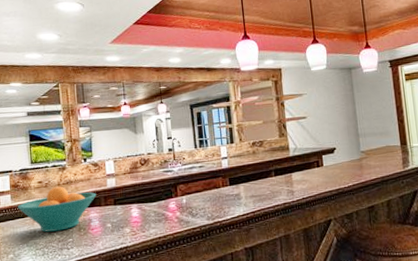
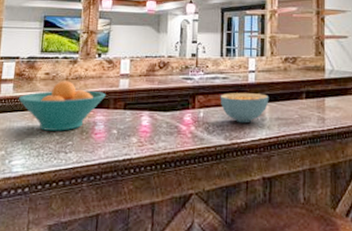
cereal bowl: none [198,176,243,204] -> present [220,93,269,123]

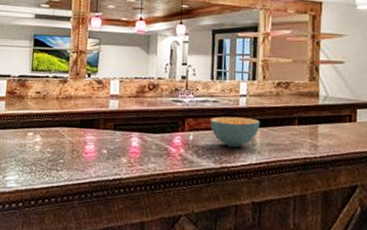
fruit bowl: present [18,81,106,131] -> none [10,100,96,150]

